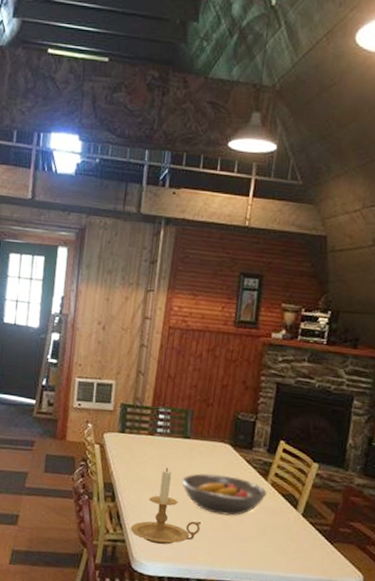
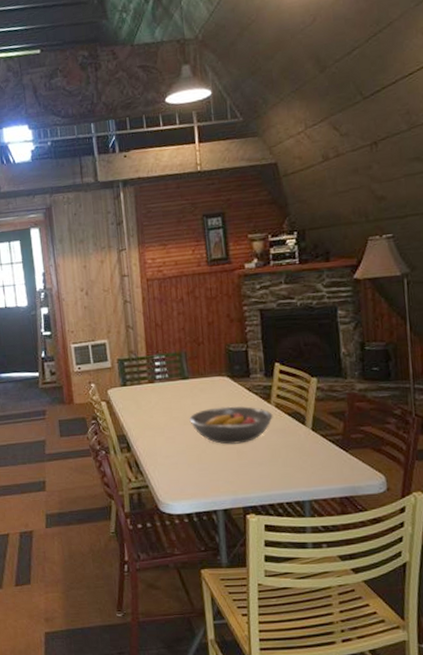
candle holder: present [130,468,202,545] -> none [150,411,217,484]

